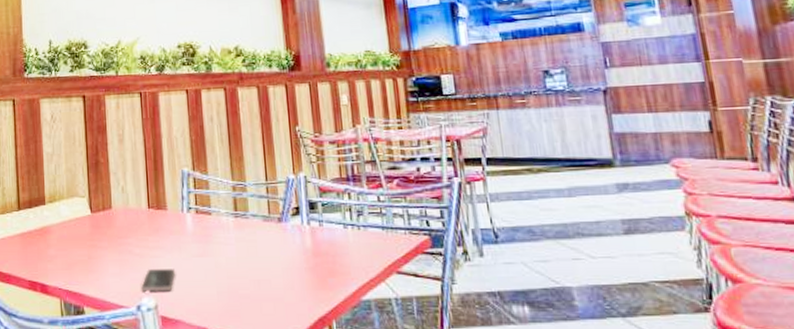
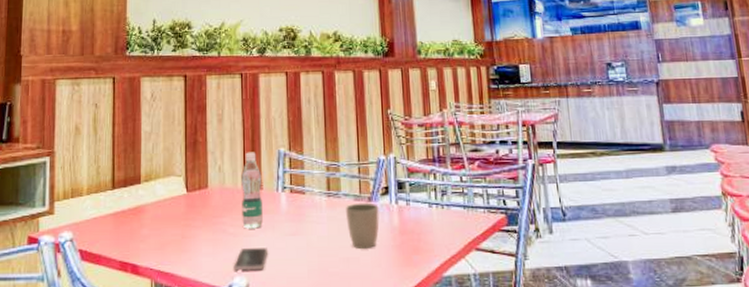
bottle: none [144,172,169,250] -> present [240,152,263,229]
cup: none [254,223,291,270] -> present [346,202,380,248]

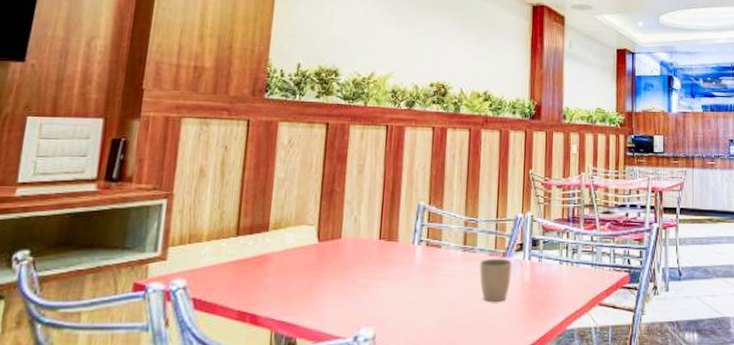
mobile phone: present [233,248,269,271] -> none [361,300,399,322]
bottle: present [240,152,263,229] -> none [374,204,399,281]

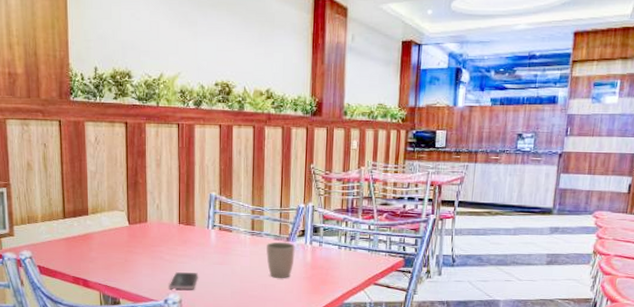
mobile phone: none [361,300,399,322] -> present [169,272,199,290]

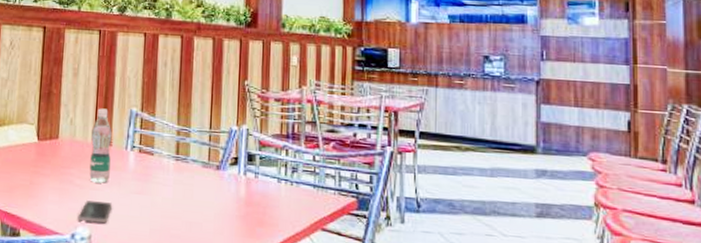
bottle: none [176,194,195,258] -> present [89,108,112,183]
cup: present [266,242,296,278] -> none [192,170,228,215]

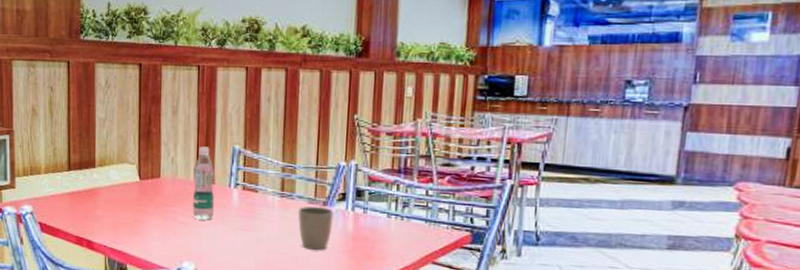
mobile phone: present [77,200,113,224] -> none [183,237,218,259]
cup: none [192,170,228,215] -> present [298,206,335,250]

